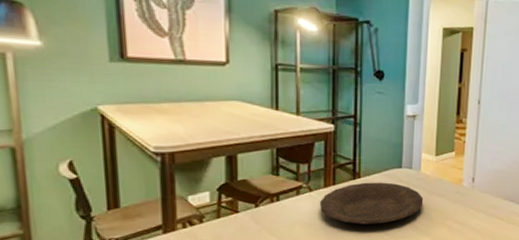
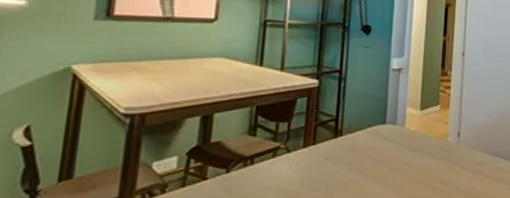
plate: present [319,182,424,224] -> none [296,140,408,189]

